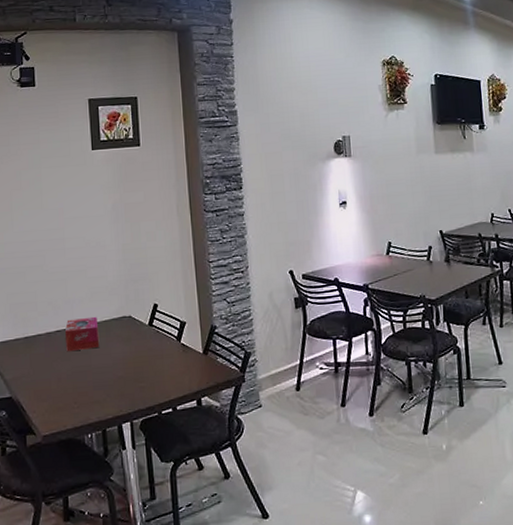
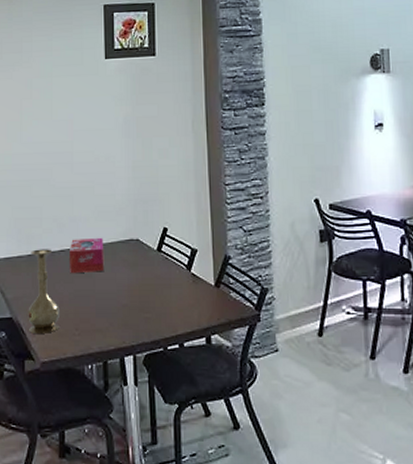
vase: none [26,330,59,410] -> present [26,249,59,333]

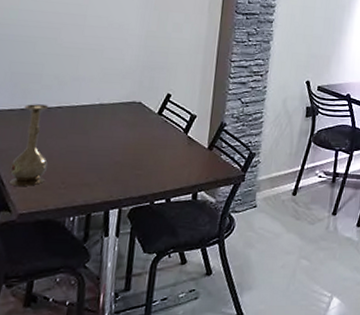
tissue box: present [70,237,105,274] -> none [65,97,105,130]

